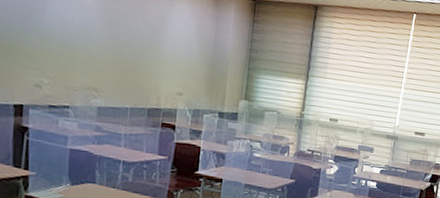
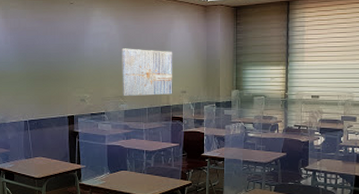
wall art: none [96,25,170,95] -> present [122,48,173,97]

